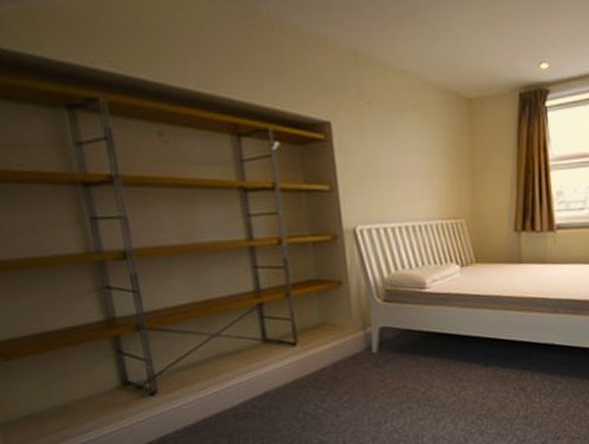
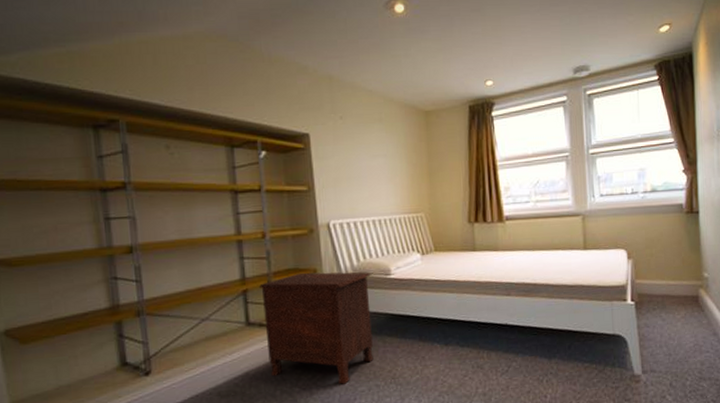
nightstand: none [275,284,406,407] -> present [258,272,374,385]

